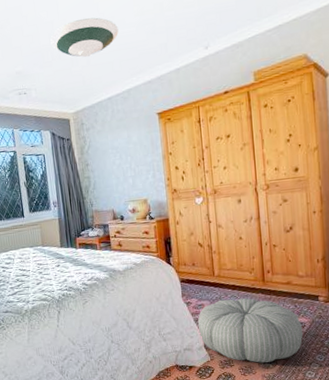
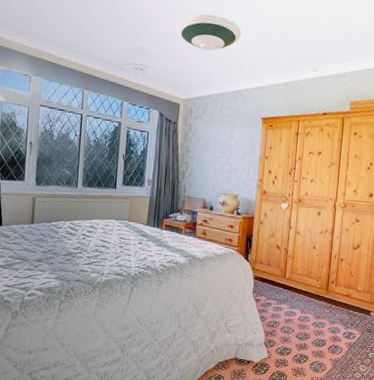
pouf: present [197,297,304,363] -> none [262,301,353,366]

